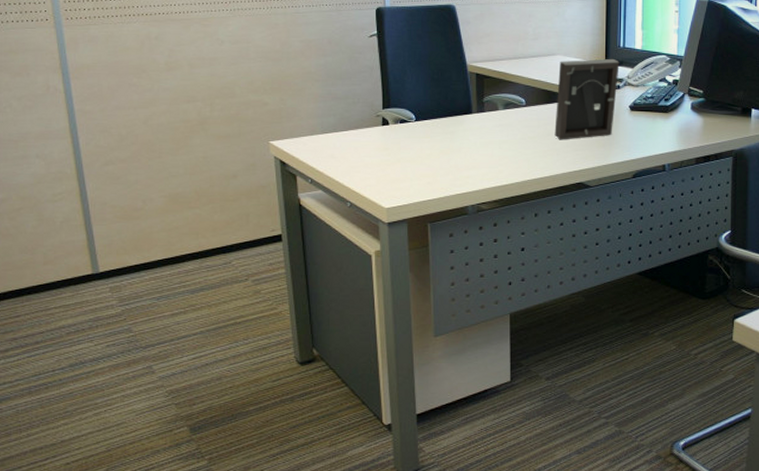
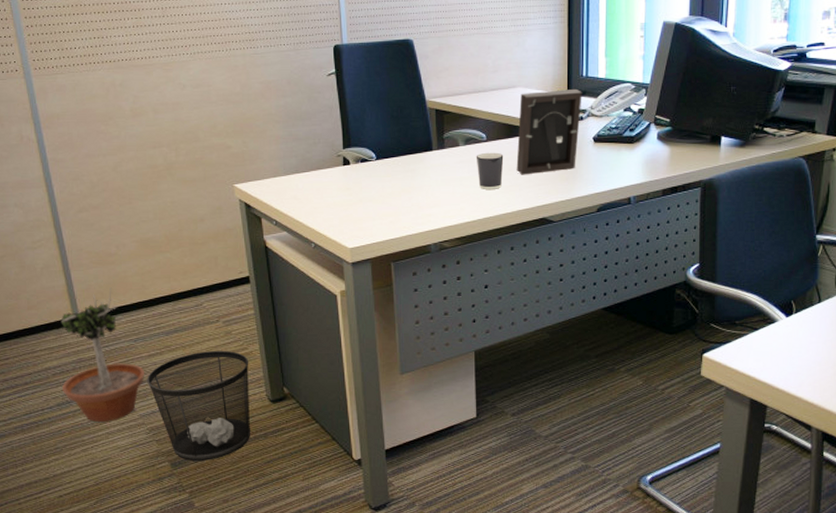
potted tree: none [76,243,167,384] -> present [60,288,145,422]
waste bin: none [168,310,278,425] -> present [147,350,250,461]
mug: none [515,117,542,153] -> present [476,152,504,189]

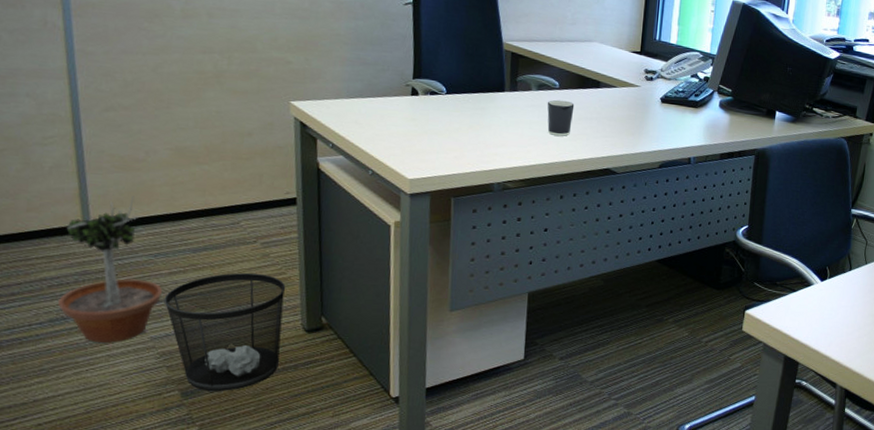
picture frame: present [516,88,582,175] -> none [585,48,654,126]

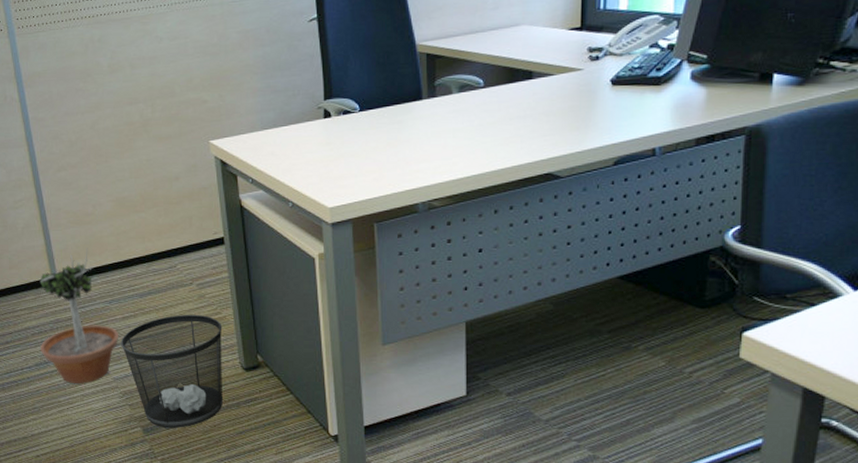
mug: present [547,100,575,136] -> none [471,99,504,142]

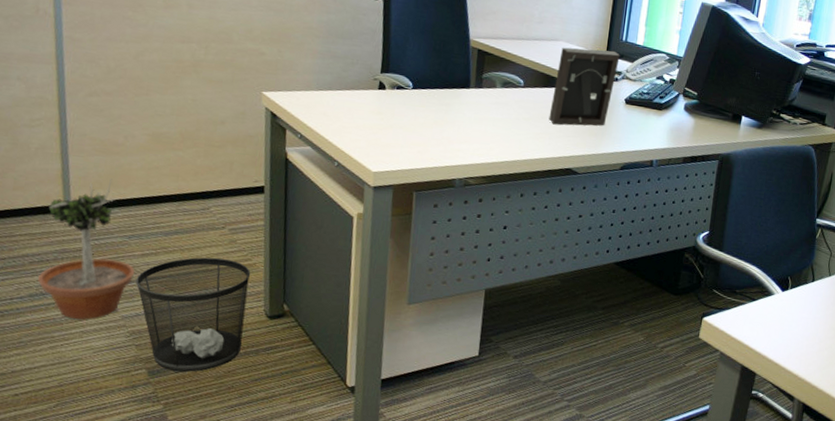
picture frame: none [518,23,599,125] -> present [548,47,620,126]

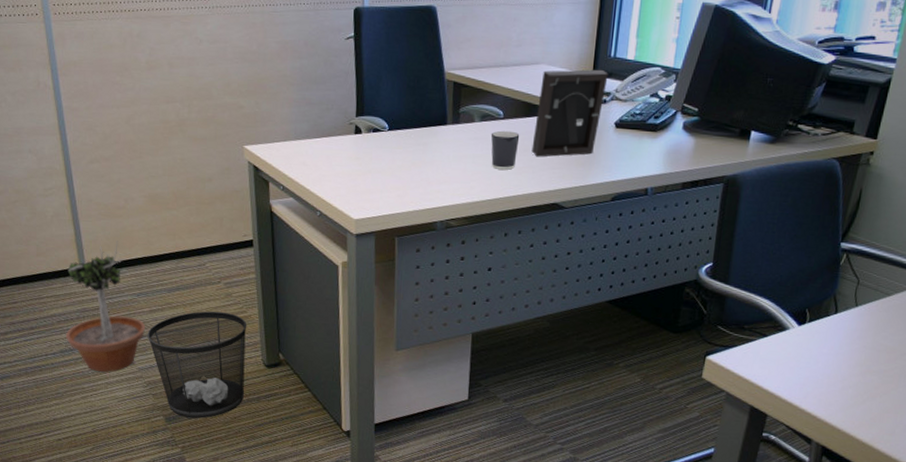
mug: none [510,98,538,135] -> present [490,130,520,170]

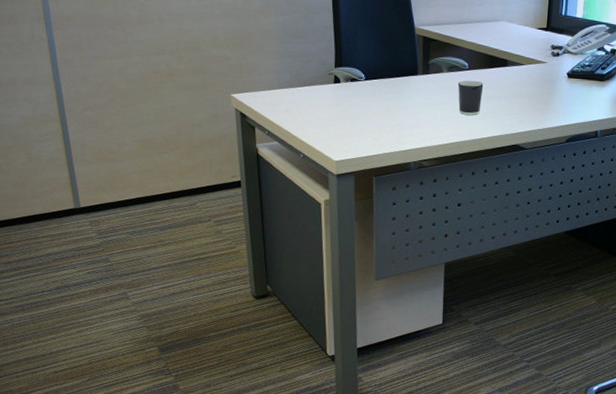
potted tree: present [66,240,146,372] -> none [62,183,140,307]
waste bin: present [147,311,247,418] -> none [141,247,237,348]
picture frame: present [531,69,608,157] -> none [494,26,560,104]

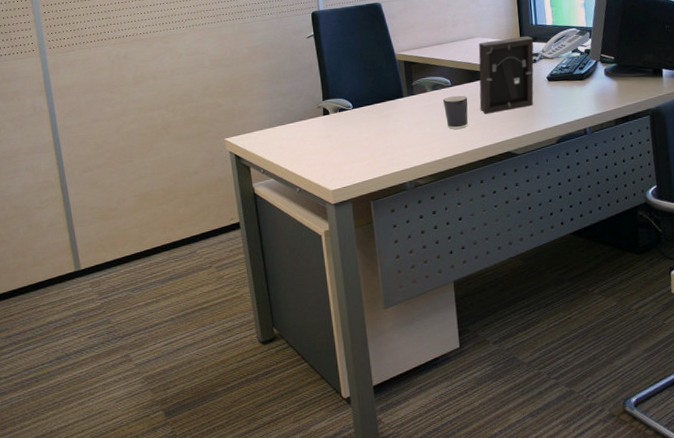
picture frame: none [494,26,560,104] -> present [478,35,534,114]

